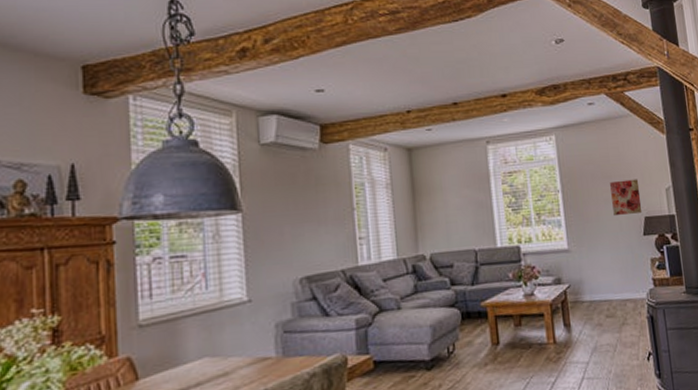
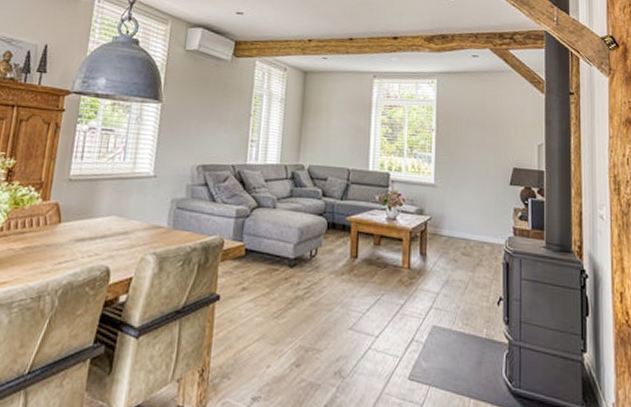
wall art: present [610,179,643,215] -> none [483,129,512,163]

